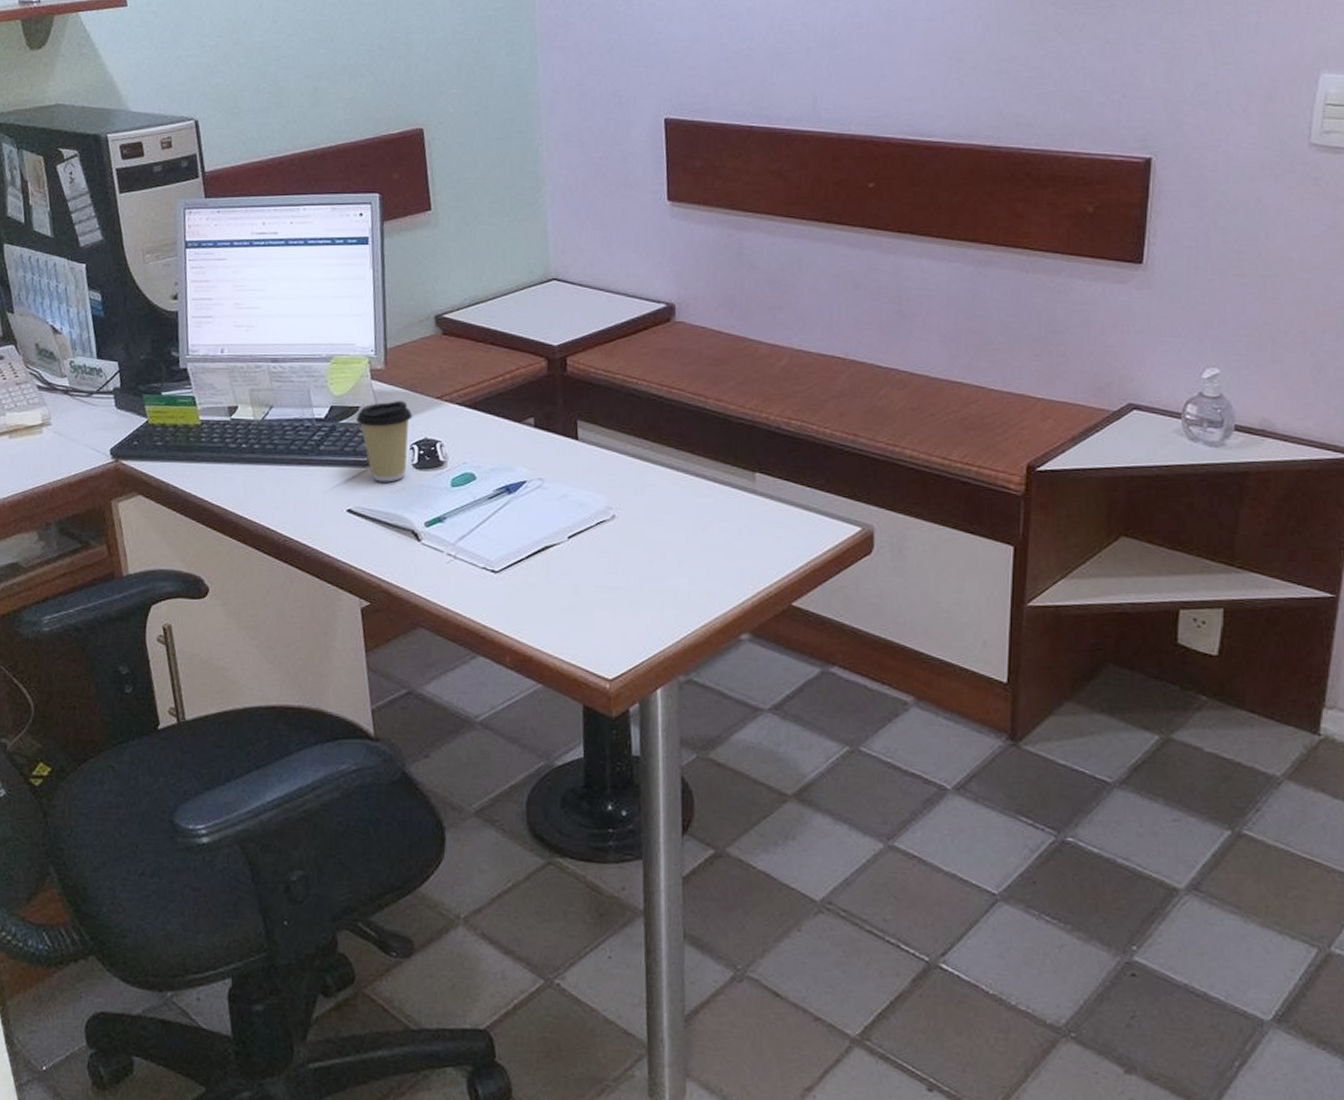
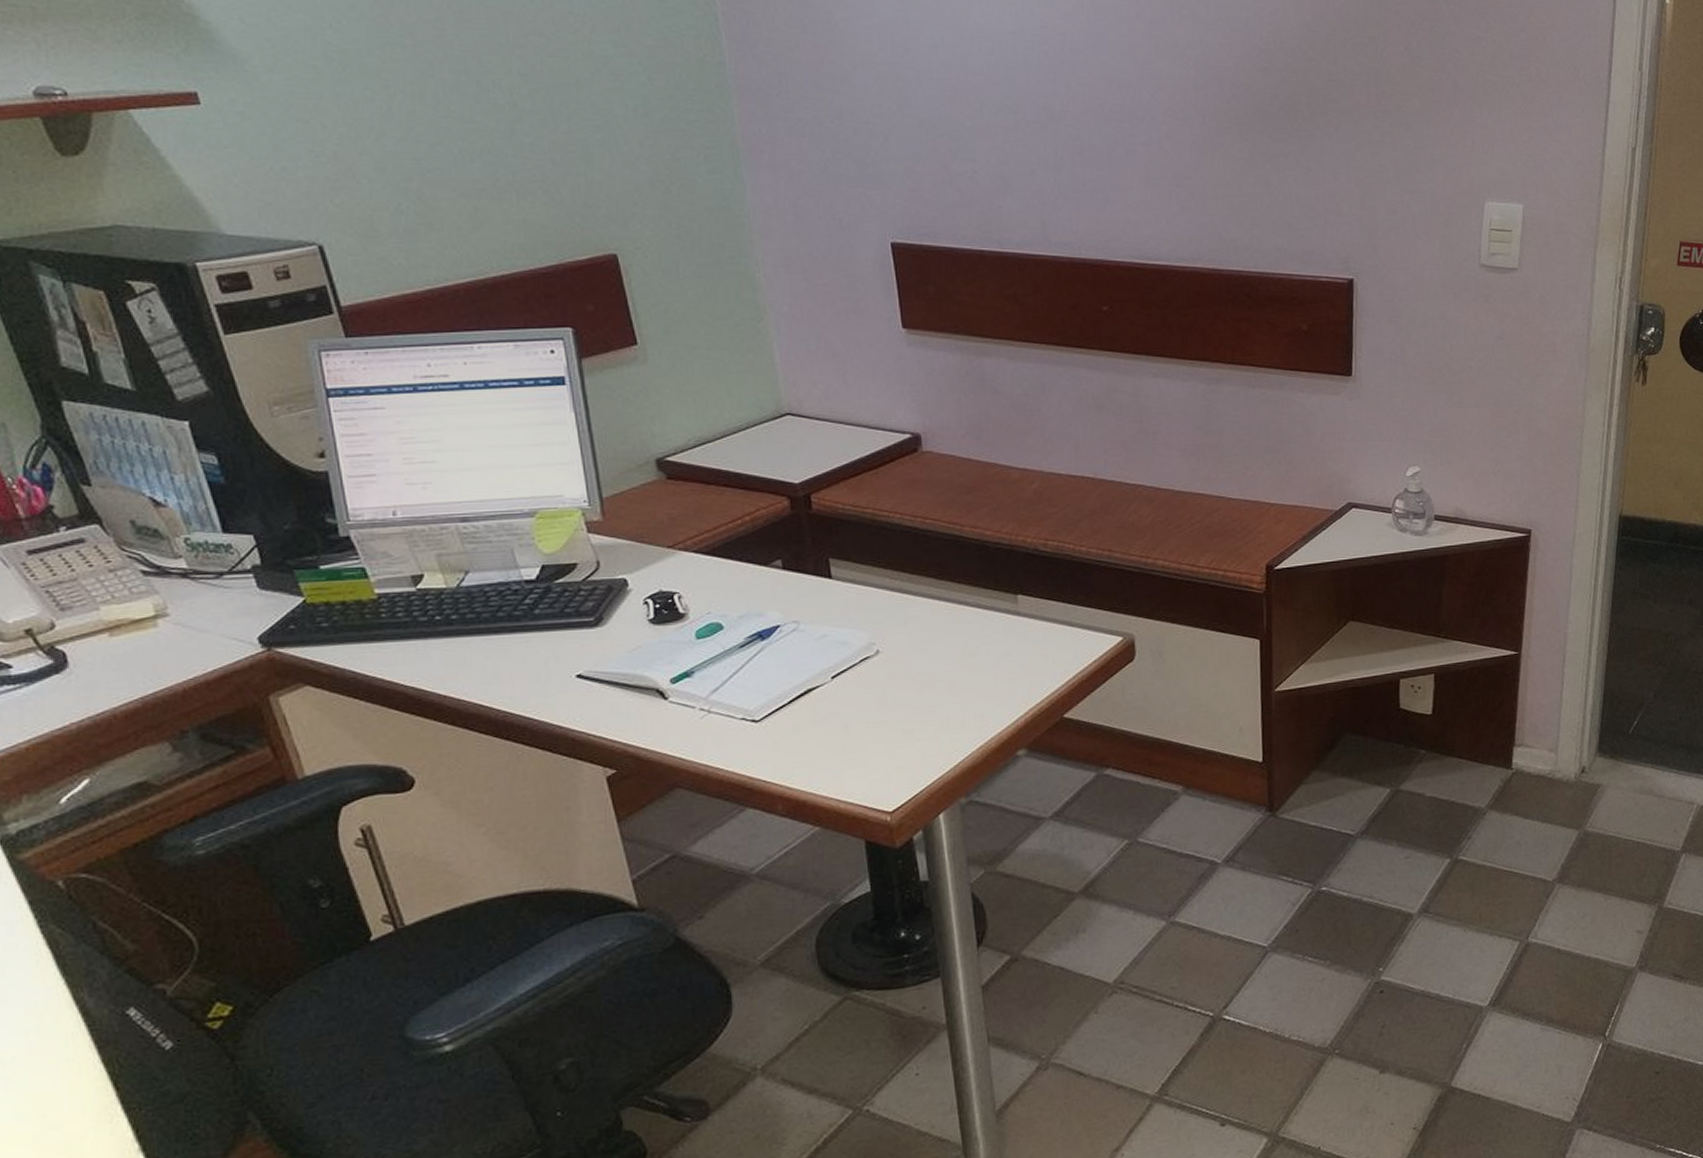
coffee cup: present [356,400,413,482] -> none [575,552,643,642]

